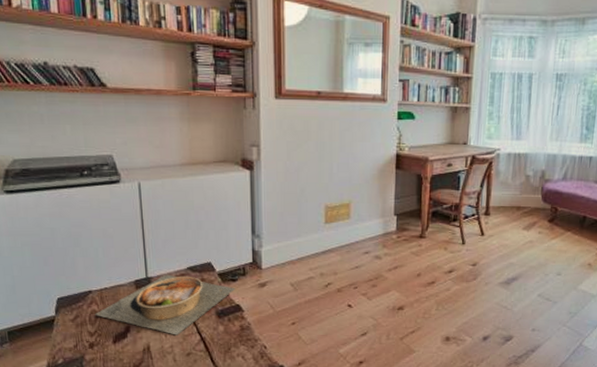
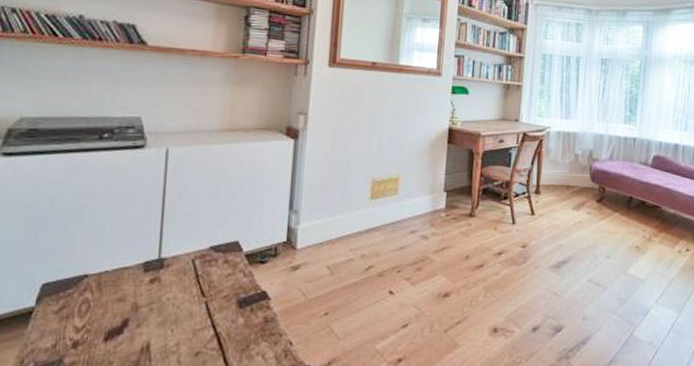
bowl: present [94,274,236,335] -> none [86,255,264,330]

